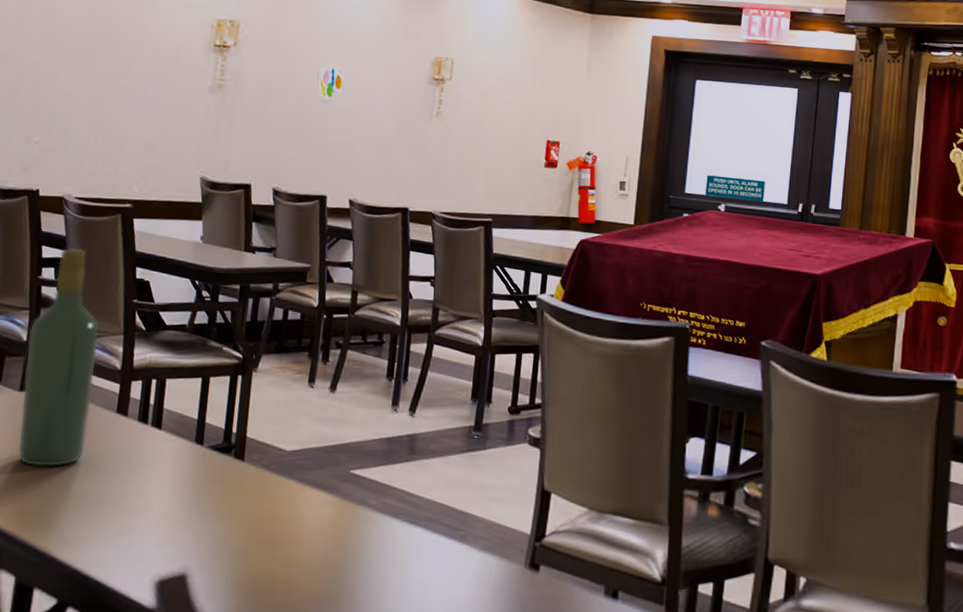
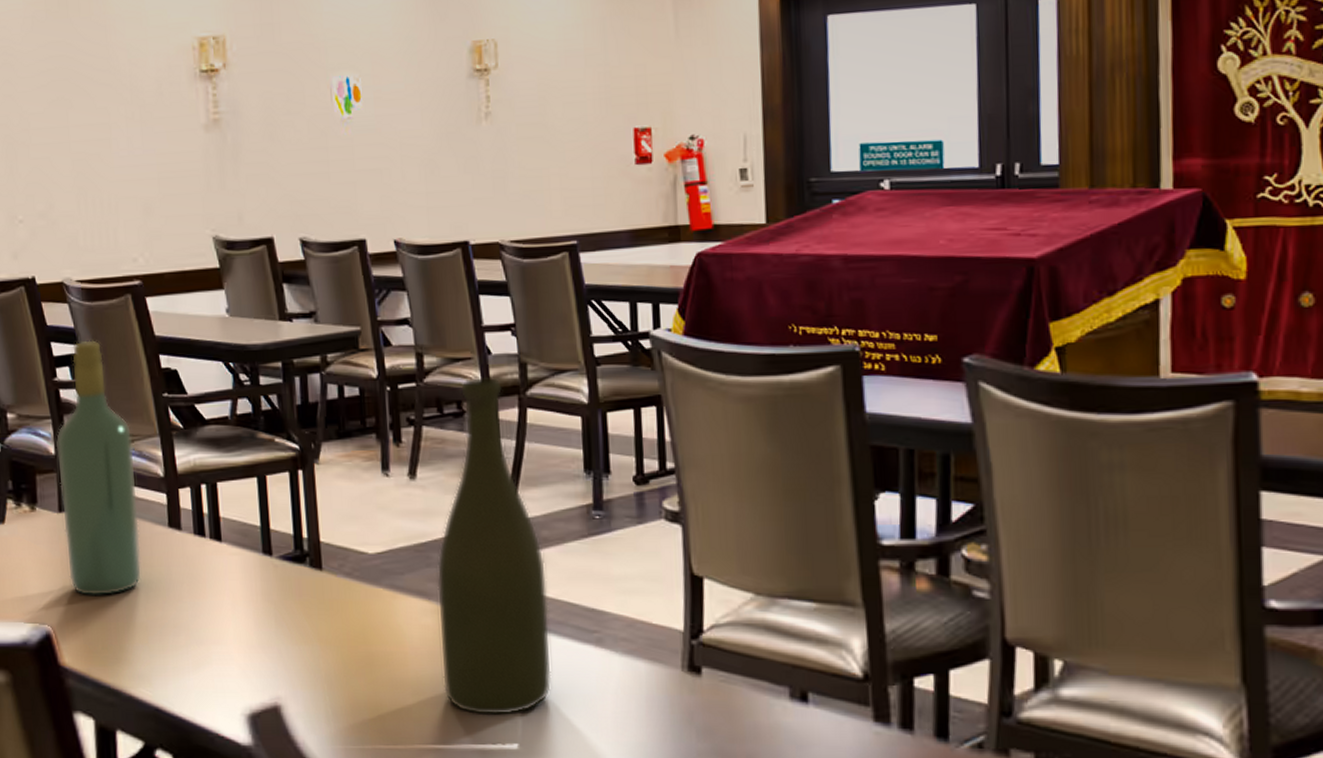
bottle: none [330,315,430,596] -> present [436,376,552,716]

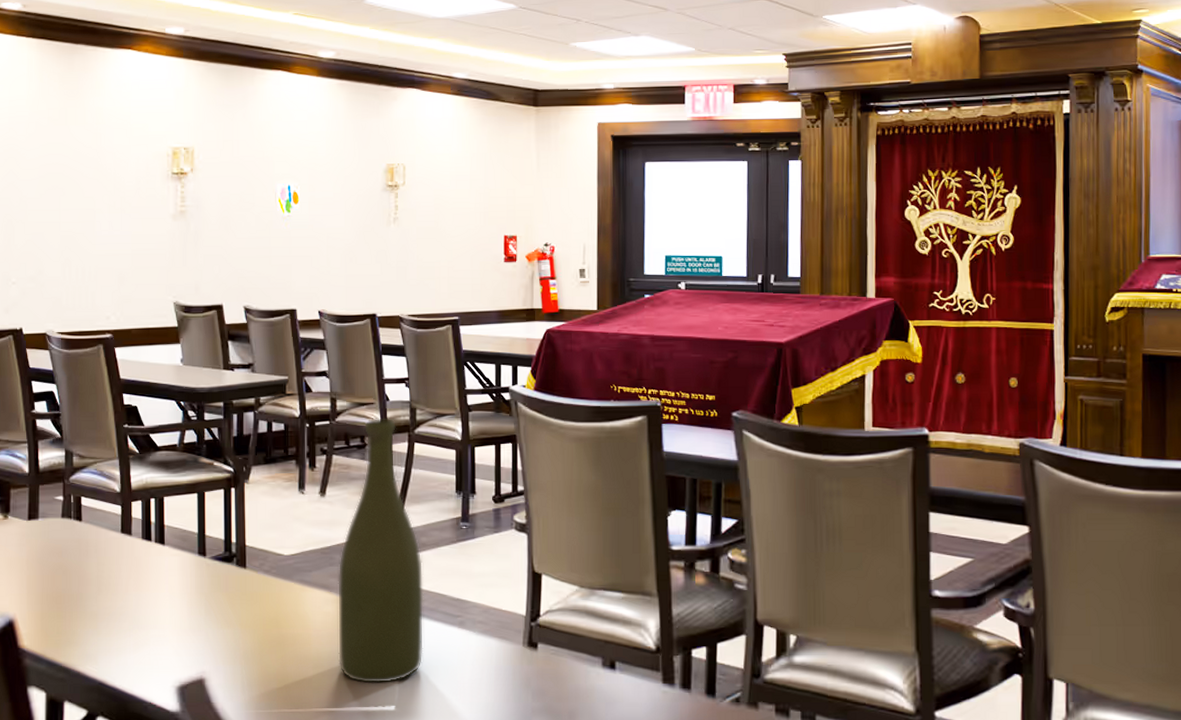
wine bottle: present [56,340,141,595] -> none [31,380,96,589]

